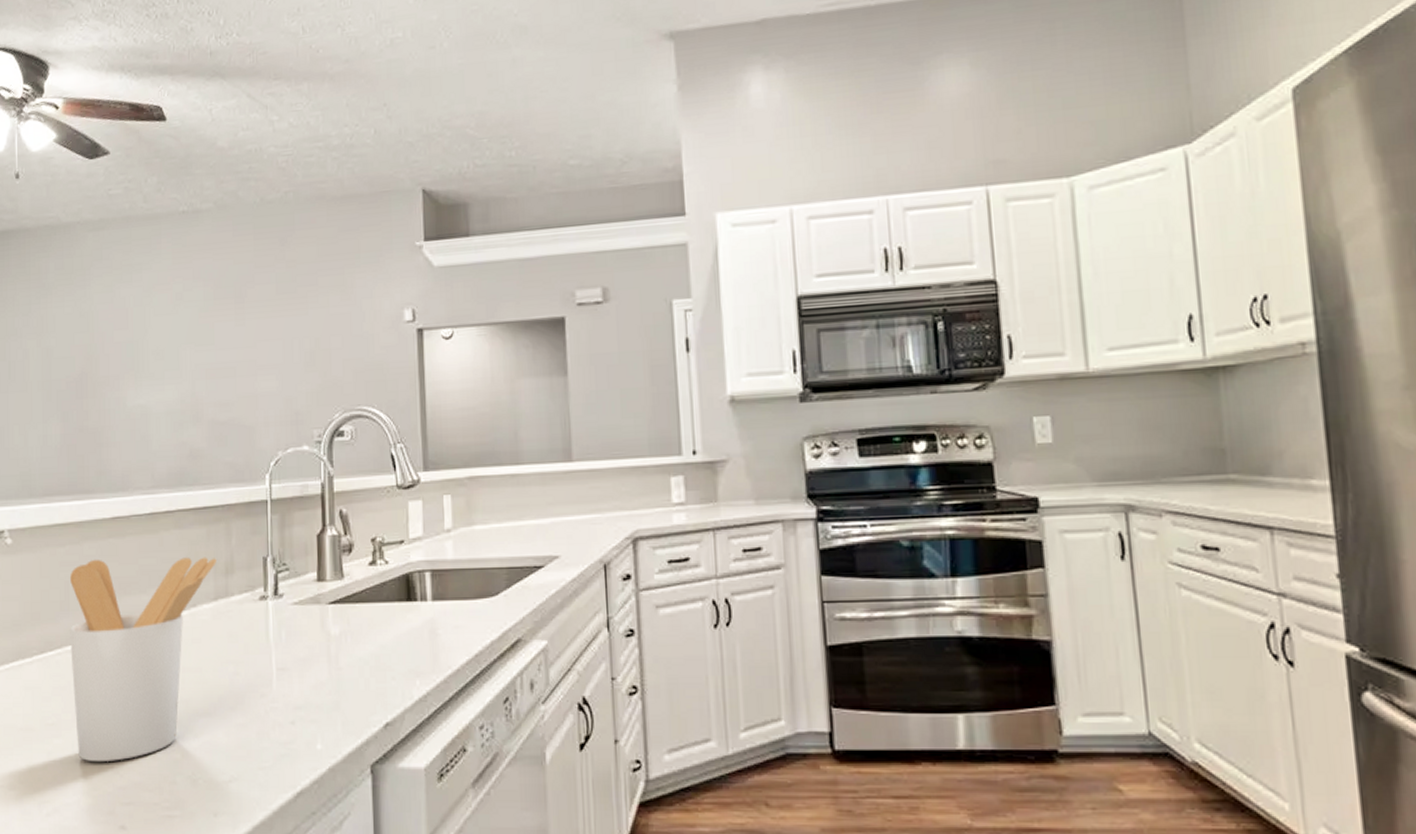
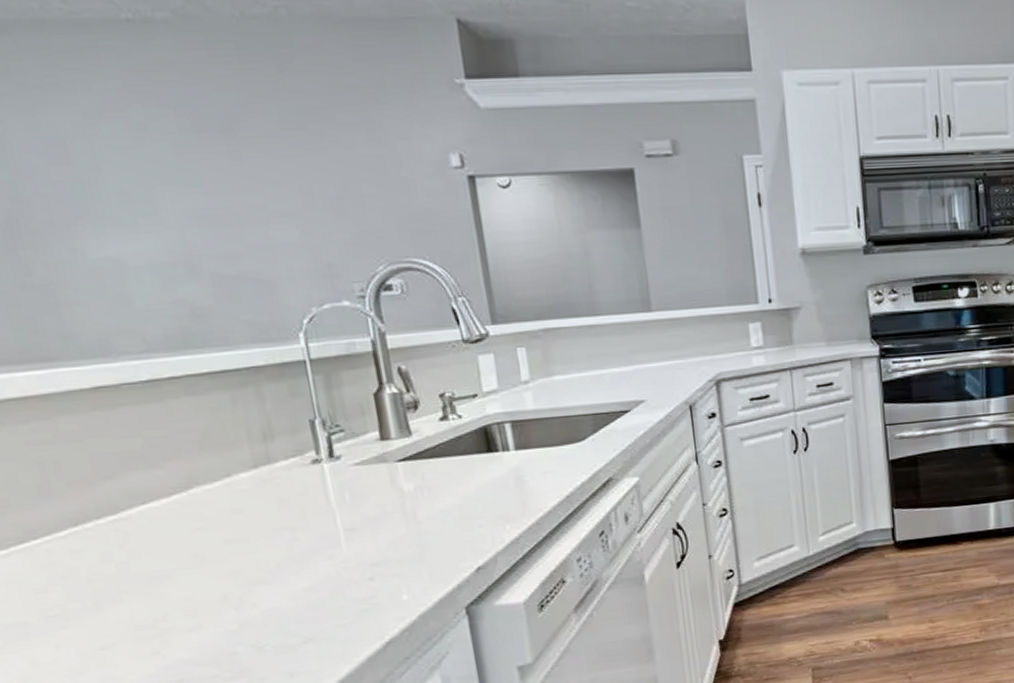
utensil holder: present [70,557,217,763] -> none [44,424,250,647]

